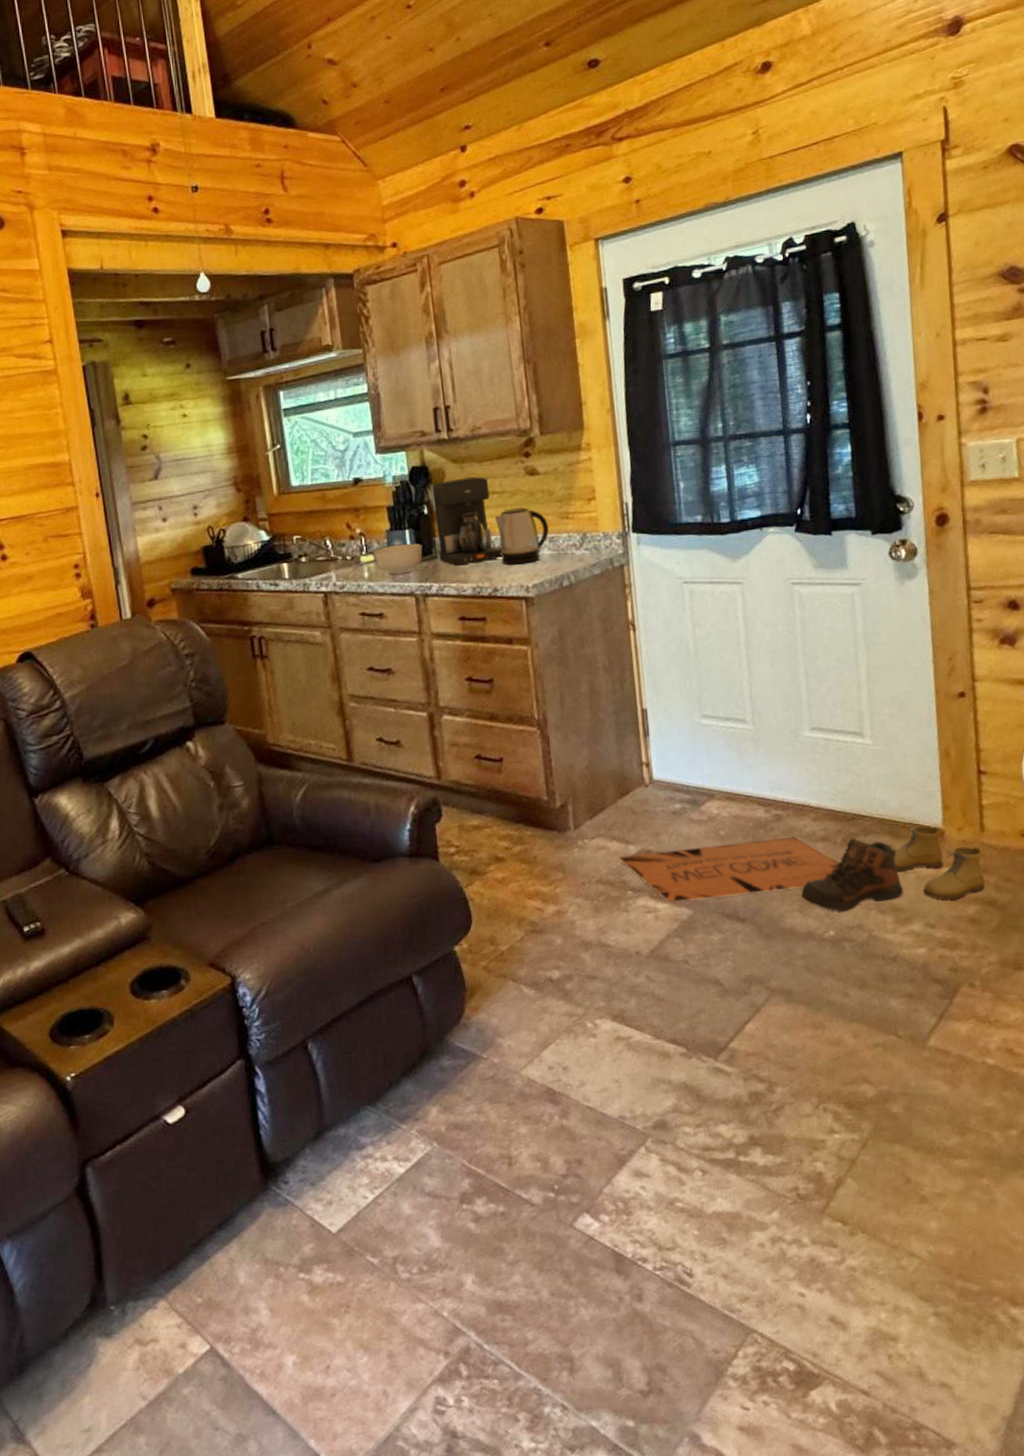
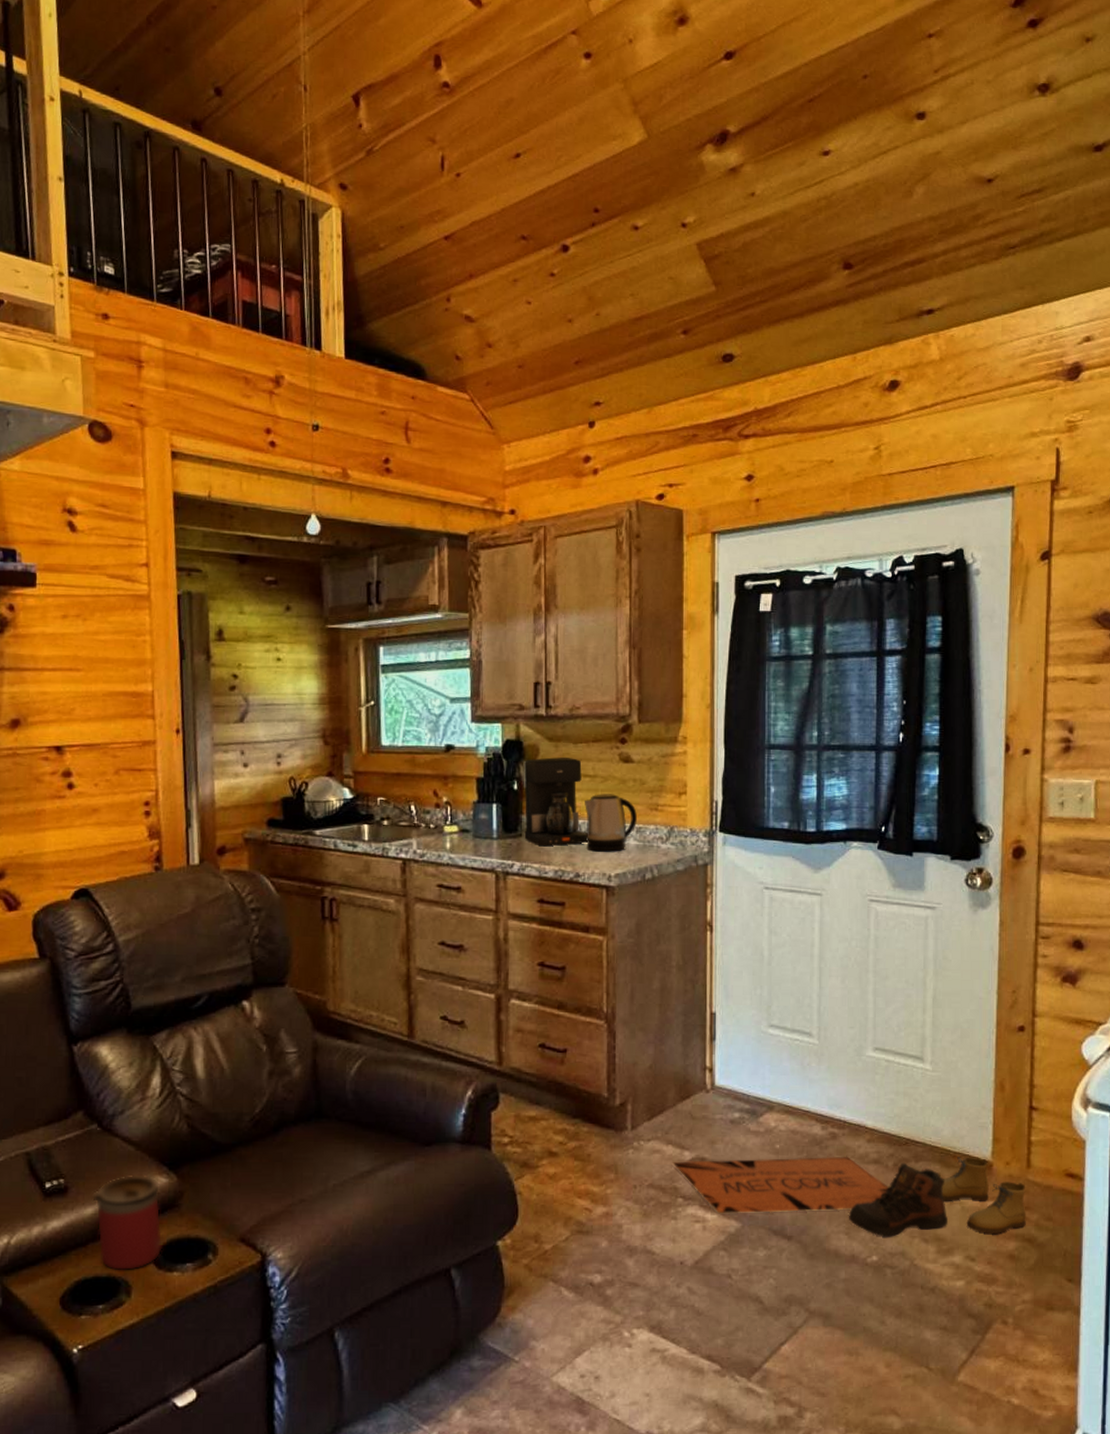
beverage cup: none [68,911,138,1003] -> present [92,1174,163,1271]
bowl: present [373,543,423,575] -> none [458,817,508,849]

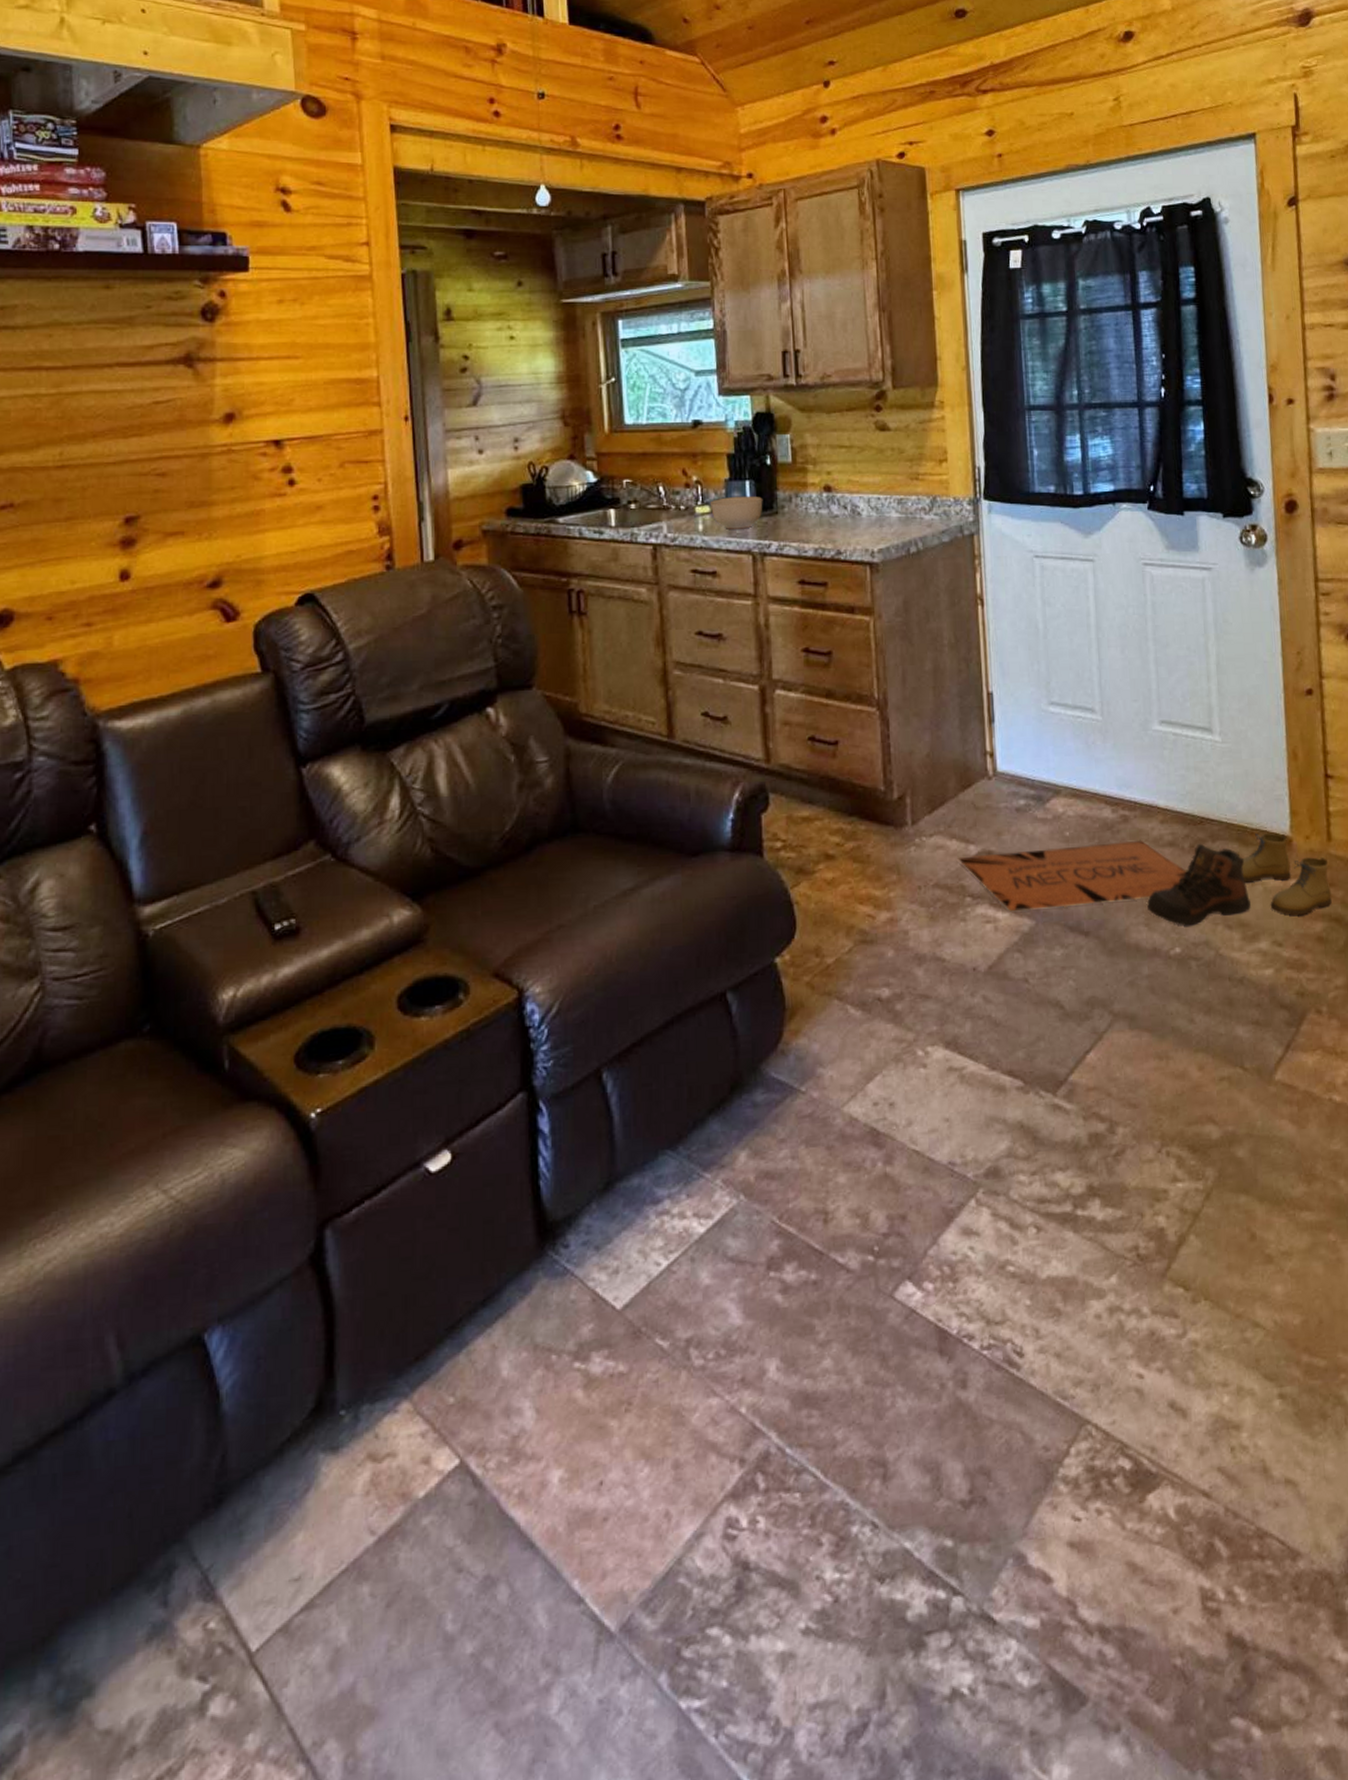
beverage cup: present [92,1174,163,1271] -> none [328,908,408,1020]
bowl: none [458,817,508,849] -> present [710,495,763,529]
coffee maker: present [524,757,588,847] -> none [776,429,847,524]
kettle: present [585,793,637,852] -> none [842,464,897,526]

